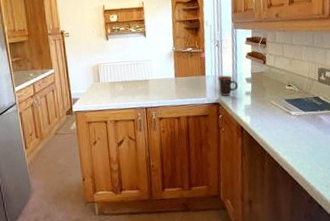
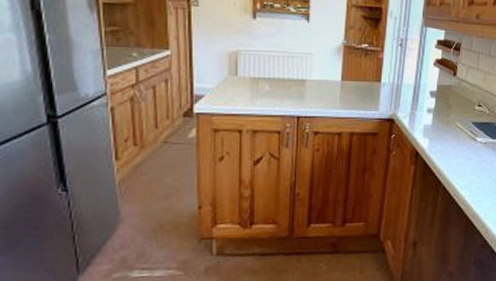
mug: present [217,75,239,96] -> none [395,85,420,111]

